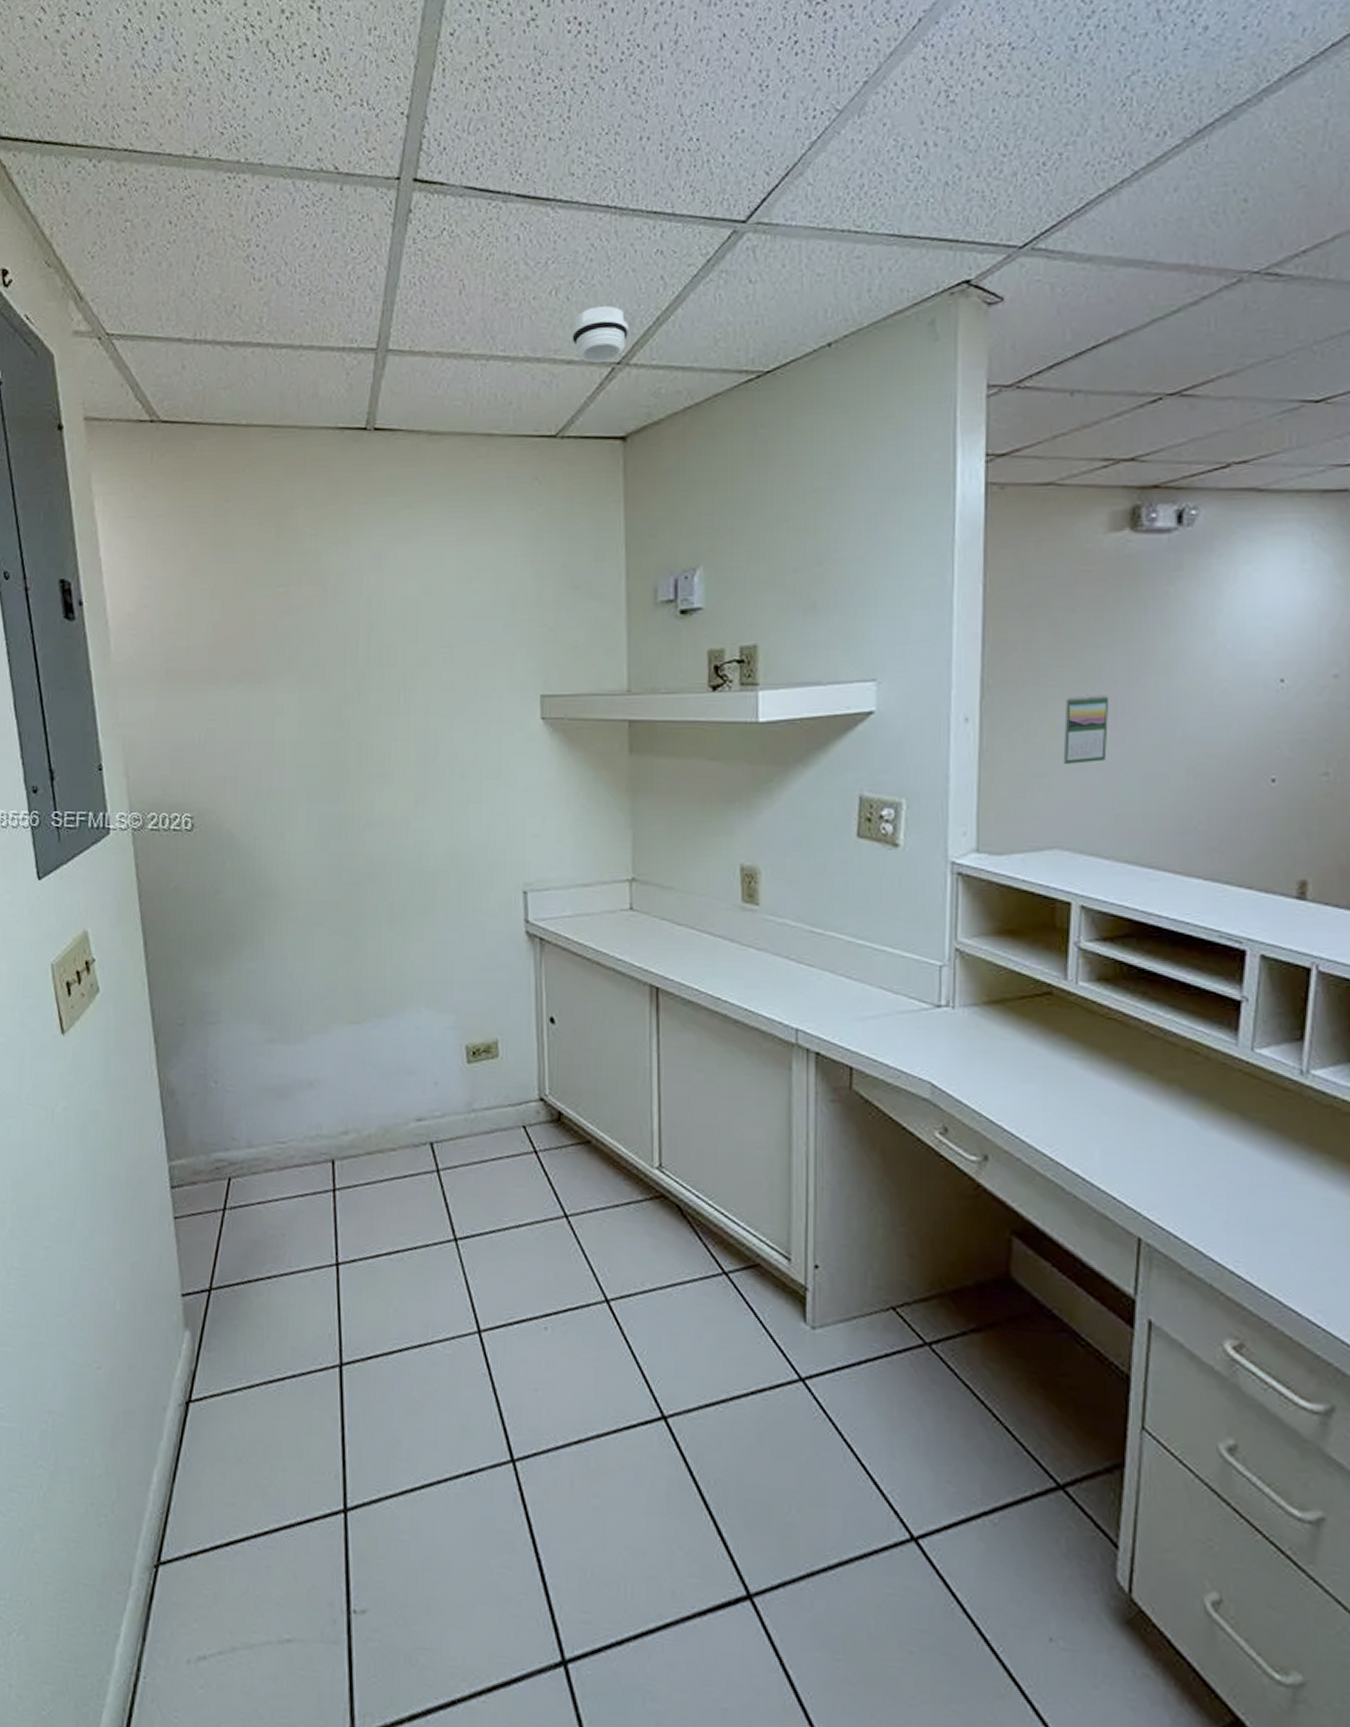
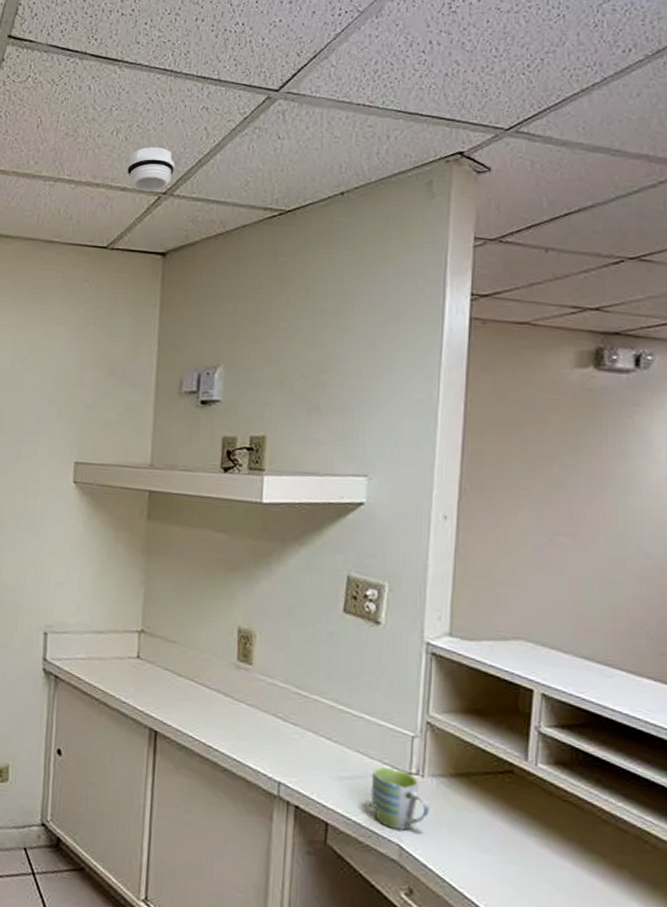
mug: none [897,1002,963,1067] -> present [370,767,430,831]
calendar: present [1063,695,1110,764] -> none [530,505,573,566]

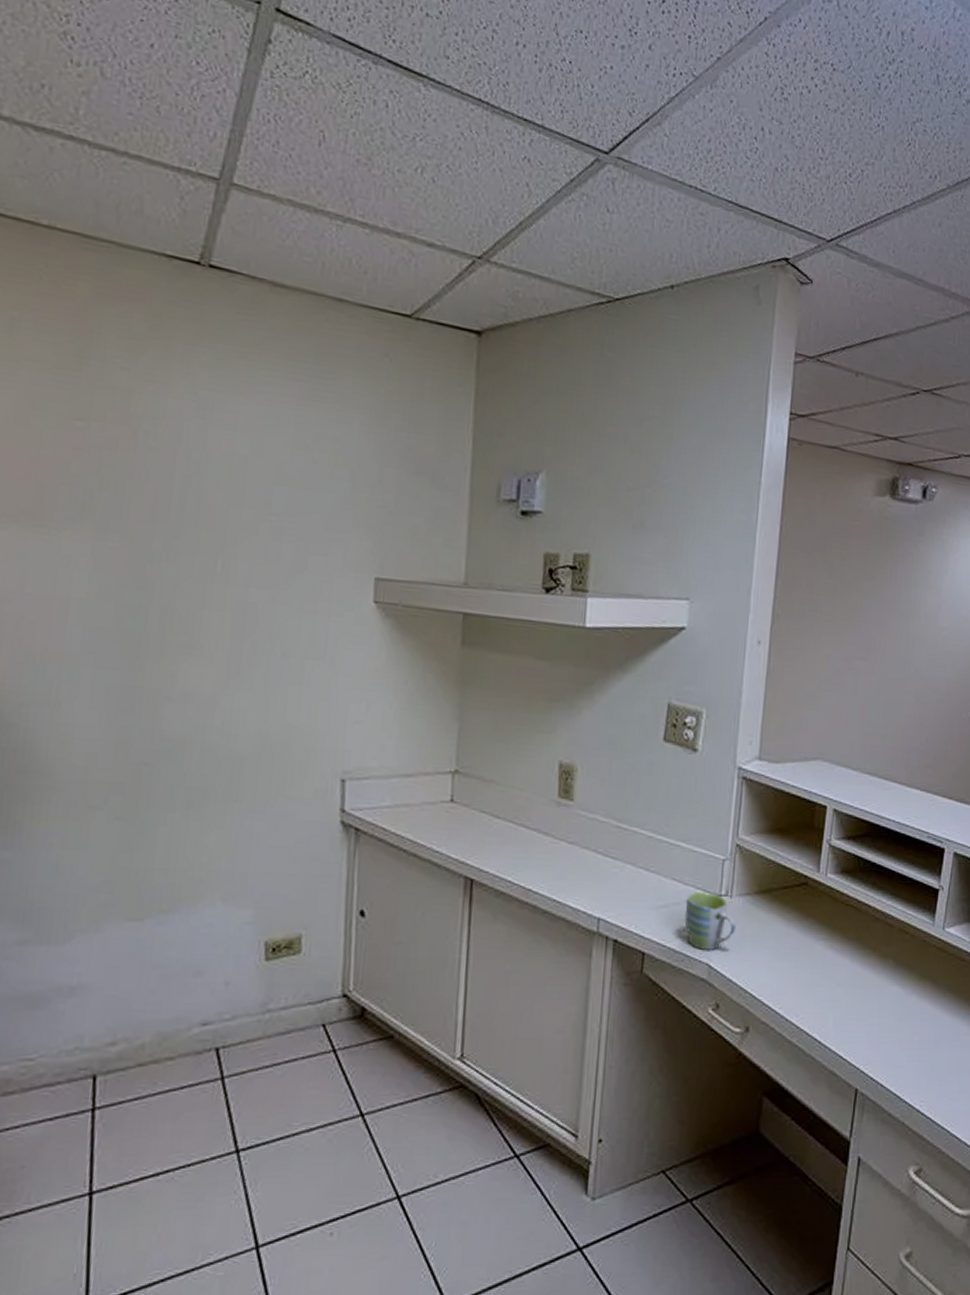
smoke detector: present [127,147,176,191] -> none [434,195,493,253]

